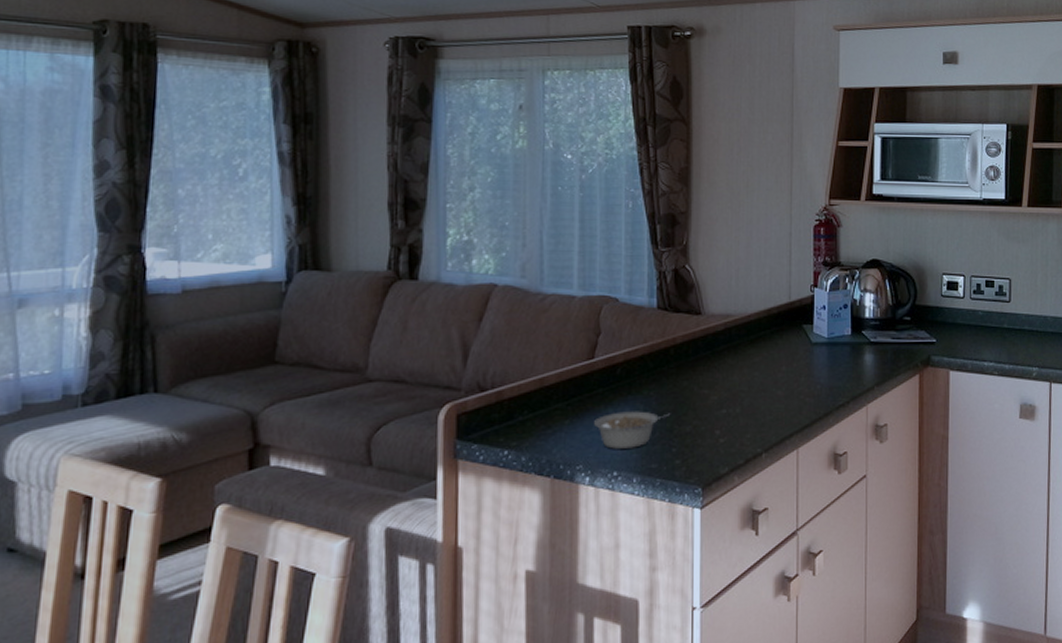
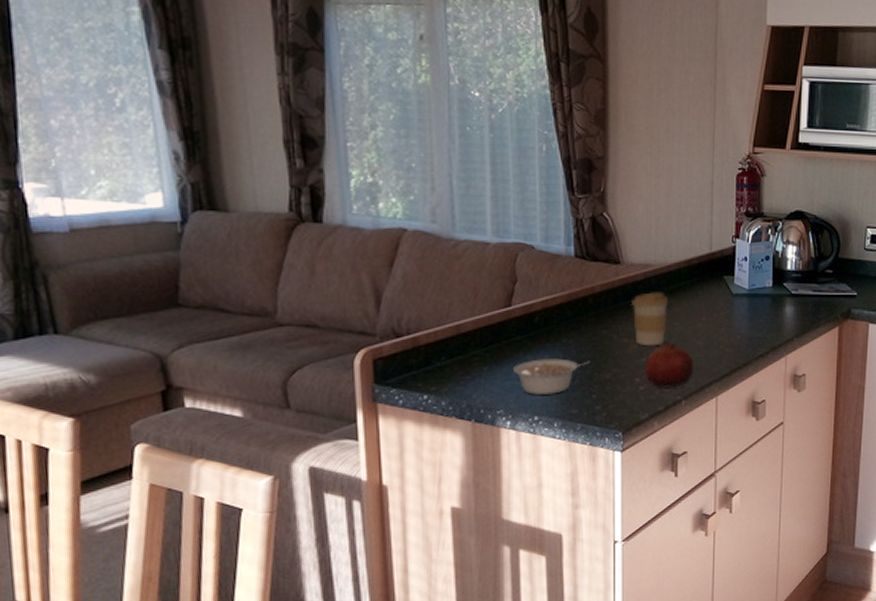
coffee cup: none [712,342,749,398] -> present [632,292,669,347]
fruit: none [725,392,775,441] -> present [645,342,694,388]

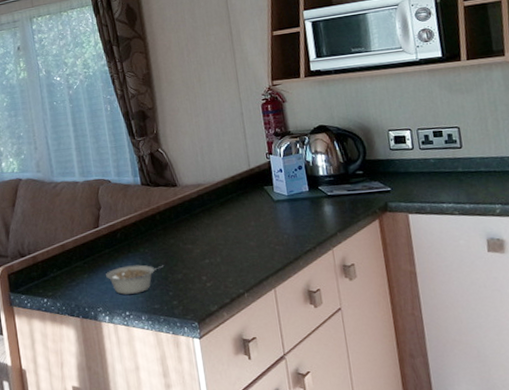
coffee cup: present [632,292,669,347] -> none [190,205,223,250]
fruit: present [645,342,694,388] -> none [208,245,251,284]

